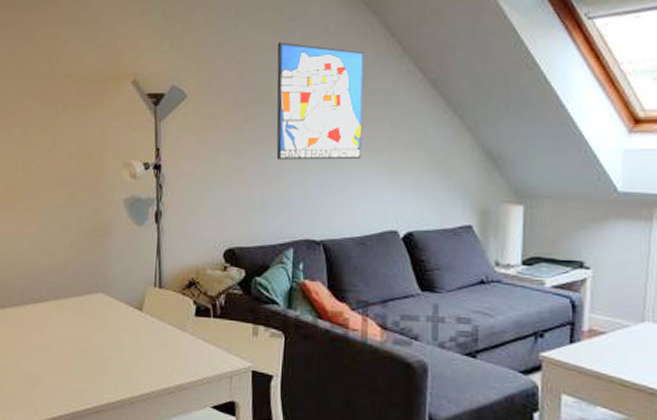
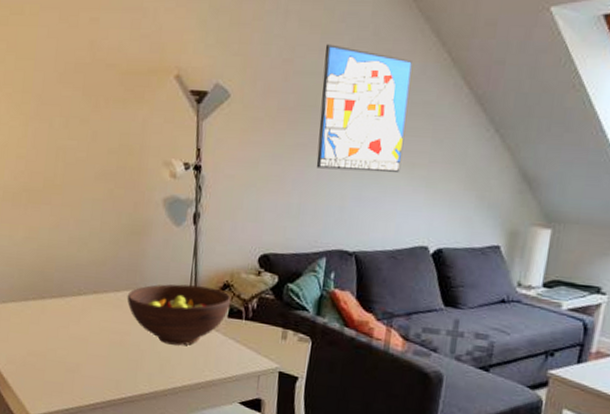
fruit bowl: none [89,284,198,349] -> present [126,284,231,346]

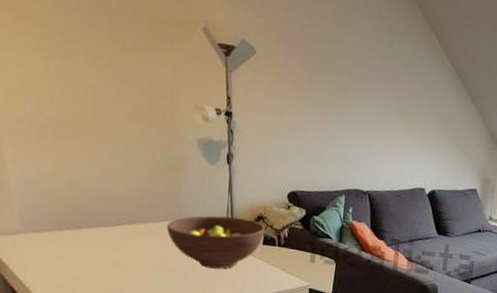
wall art: present [316,44,412,173] -> none [334,16,409,129]

